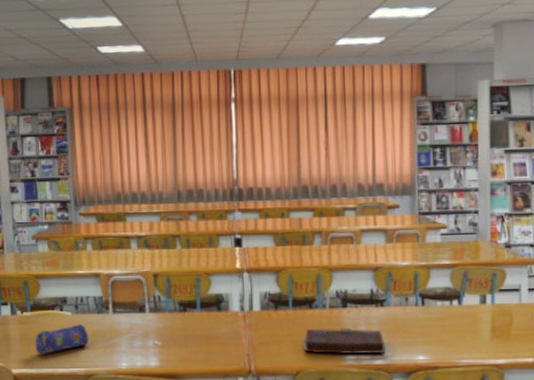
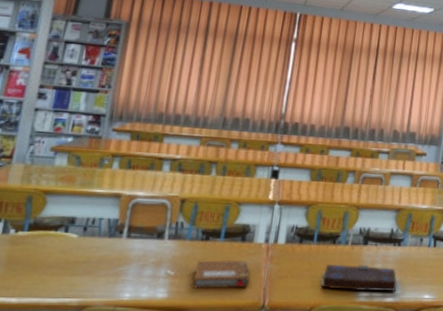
pencil case: present [35,323,89,355] -> none [22,247,92,281]
notebook: none [179,328,232,357] -> present [193,259,250,289]

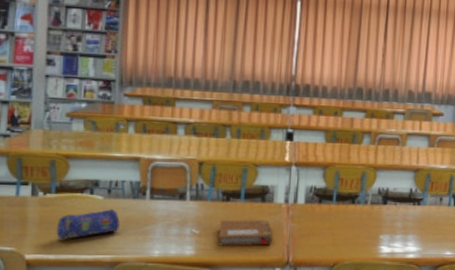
pencil case: none [22,247,92,281] -> present [56,208,120,240]
book: present [320,264,398,292] -> none [342,223,419,249]

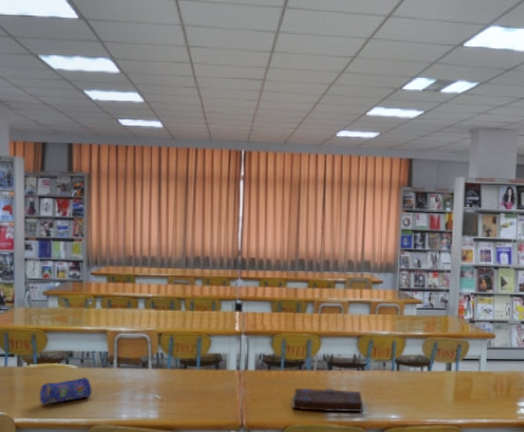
notebook: present [218,219,273,246] -> none [178,385,227,410]
book: none [342,223,419,249] -> present [291,388,365,413]

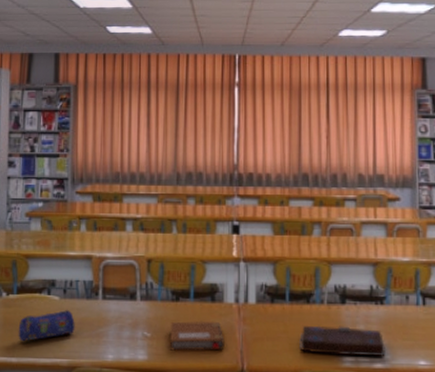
notebook: none [178,385,227,410] -> present [169,321,225,351]

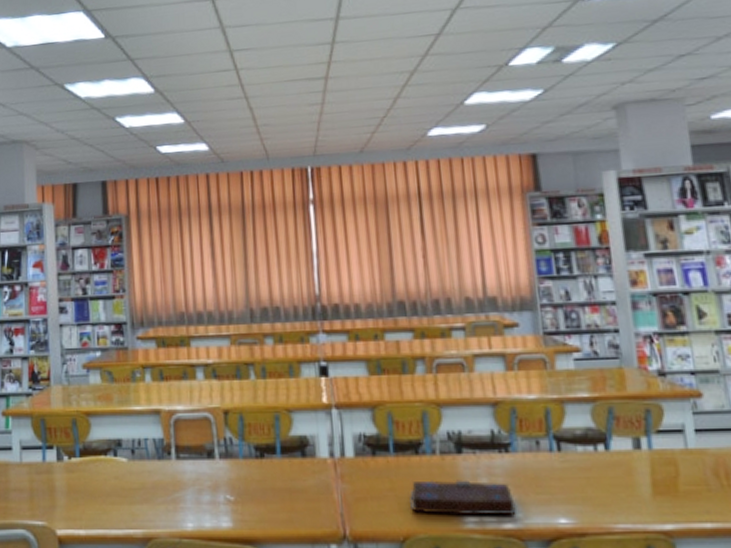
pencil case: present [18,309,75,342] -> none [84,472,148,511]
notebook: present [169,321,225,351] -> none [256,480,322,516]

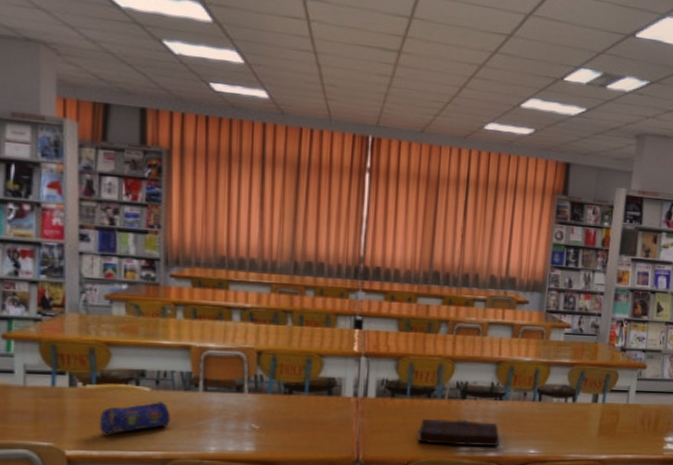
pencil case: none [84,472,148,511] -> present [99,401,170,435]

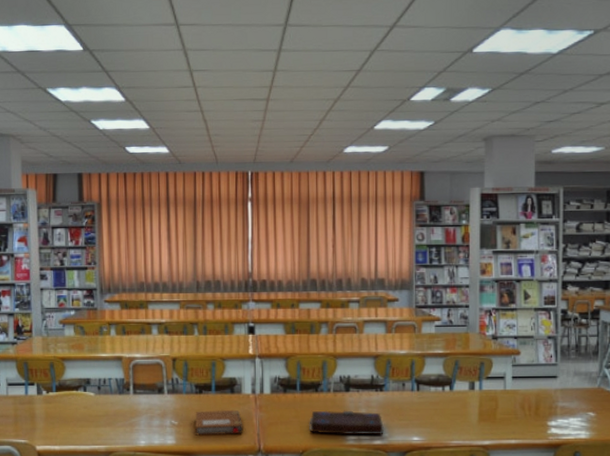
pencil case: present [99,401,170,435] -> none [59,403,110,432]
notebook: none [280,413,341,443] -> present [194,409,243,436]

